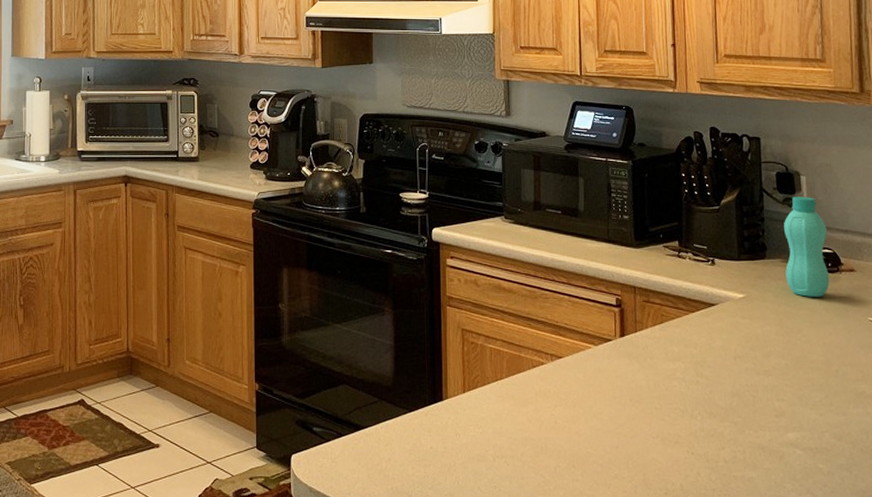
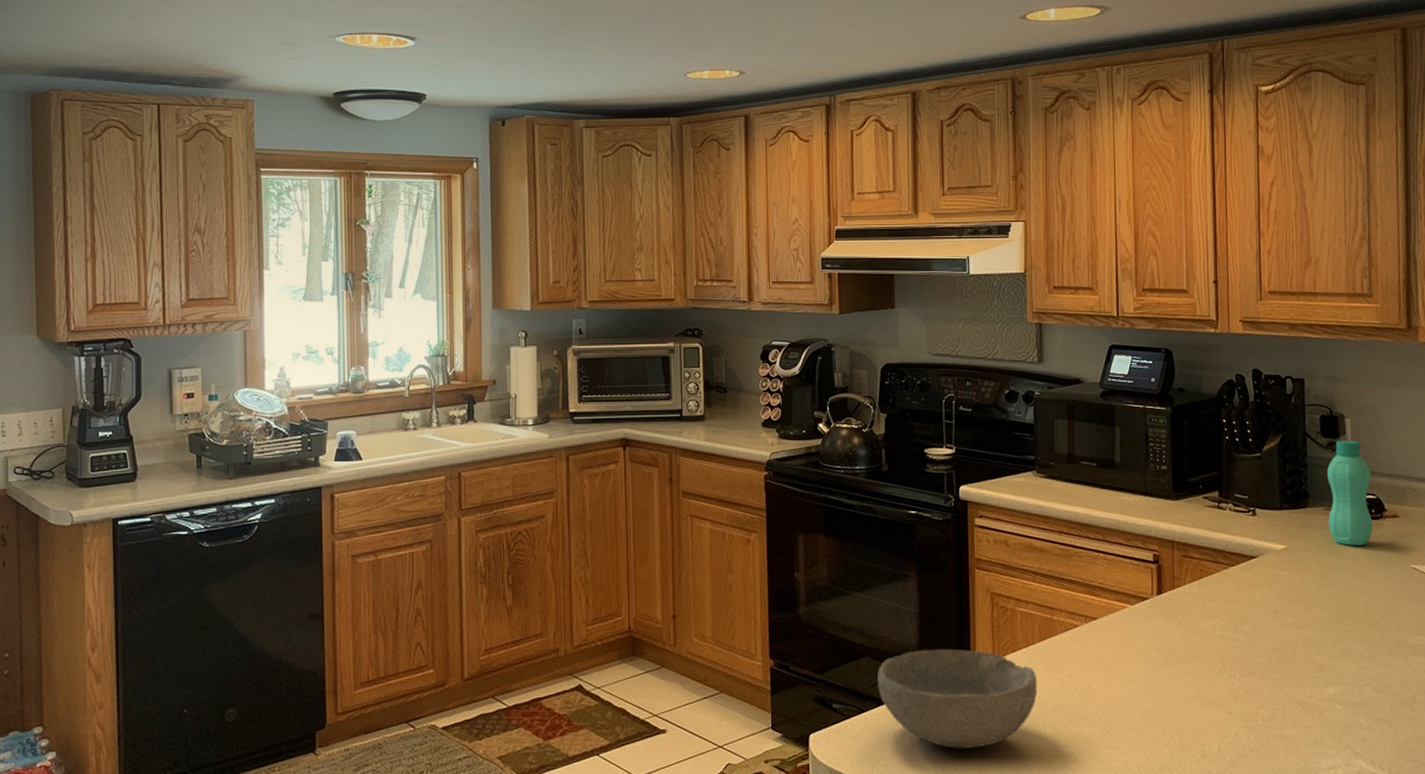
bowl: none [355,380,506,475] -> present [878,648,1038,749]

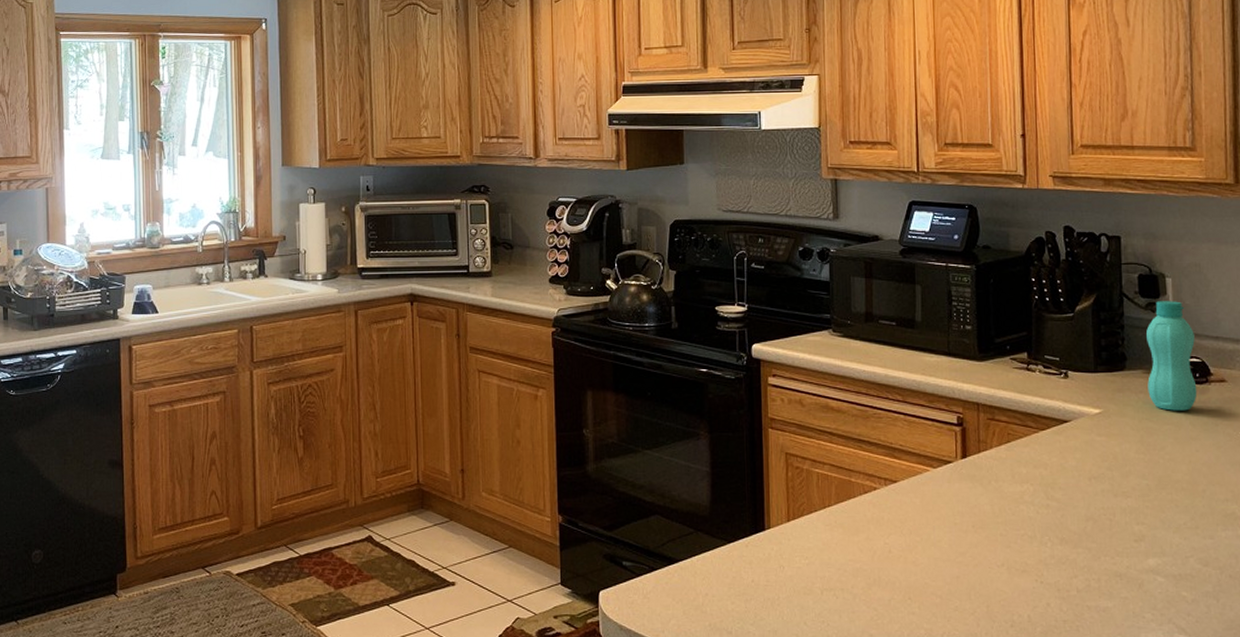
bowl: present [878,648,1038,749] -> none [668,508,835,610]

